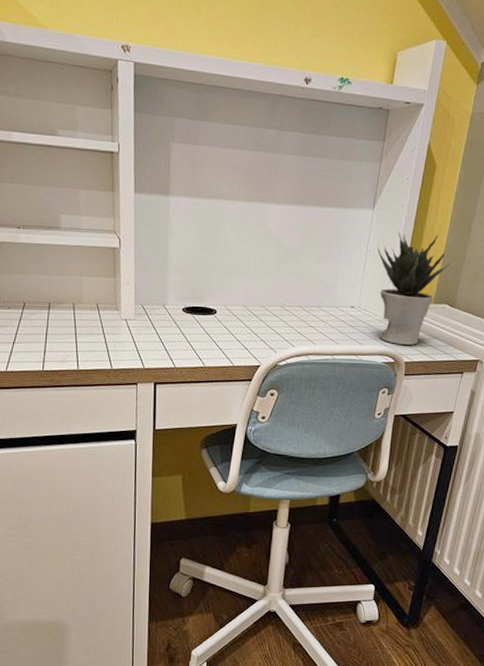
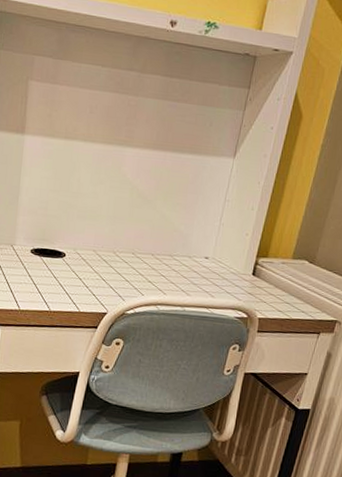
potted plant: present [377,232,451,345] -> none [234,183,312,301]

